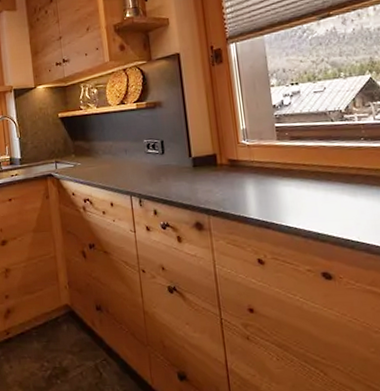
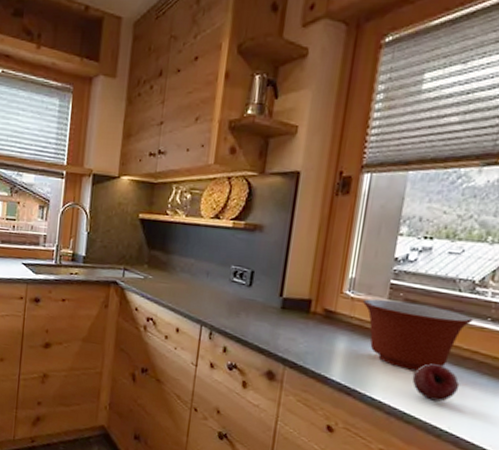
mixing bowl: none [258,138,350,196] -> present [363,298,474,371]
fruit: none [315,185,356,218] -> present [412,363,460,402]

